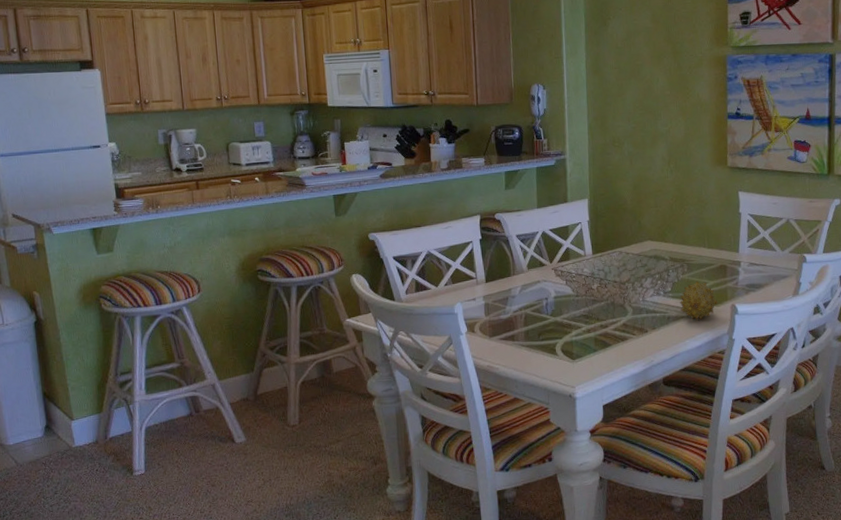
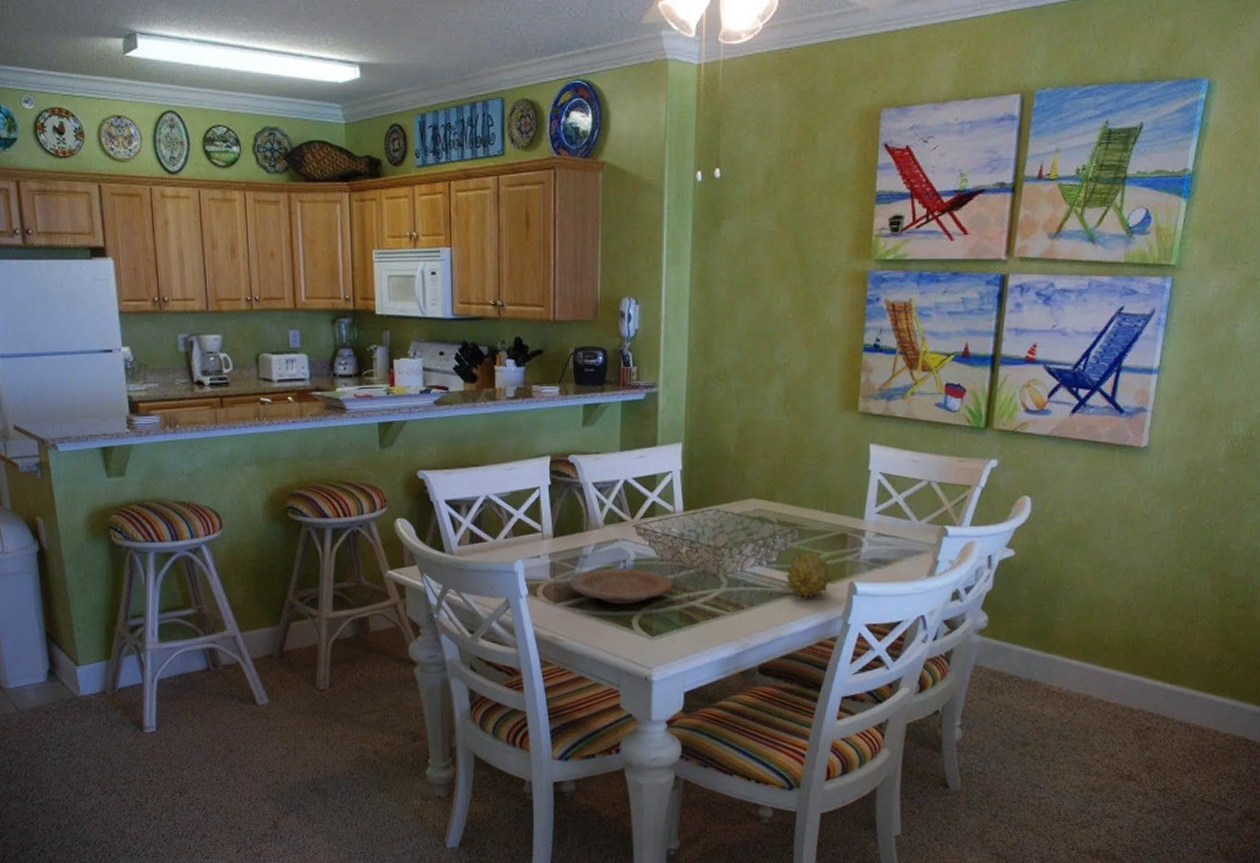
plate: none [500,304,589,335] -> present [568,568,675,605]

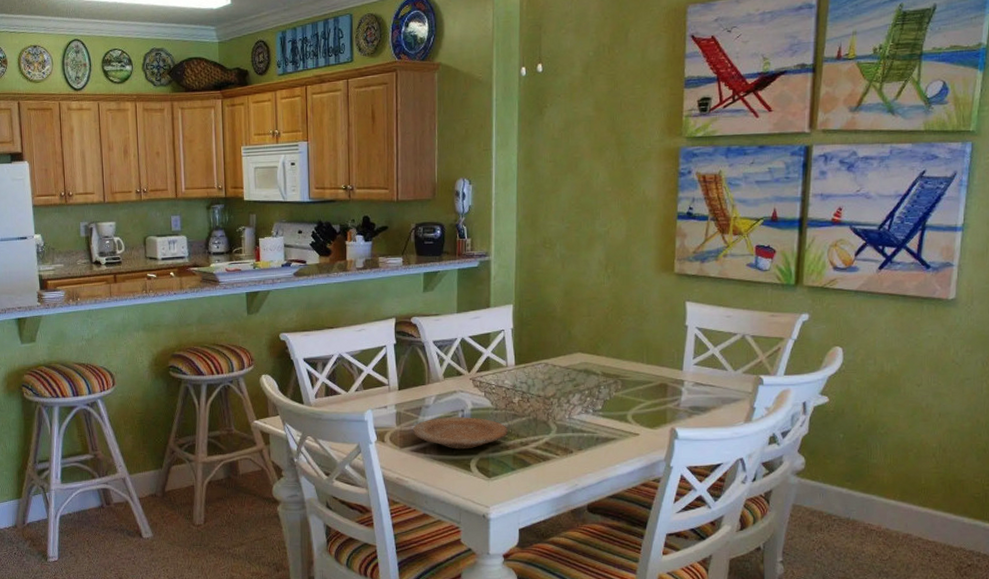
fruit: present [785,550,833,600] -> none [610,399,655,444]

